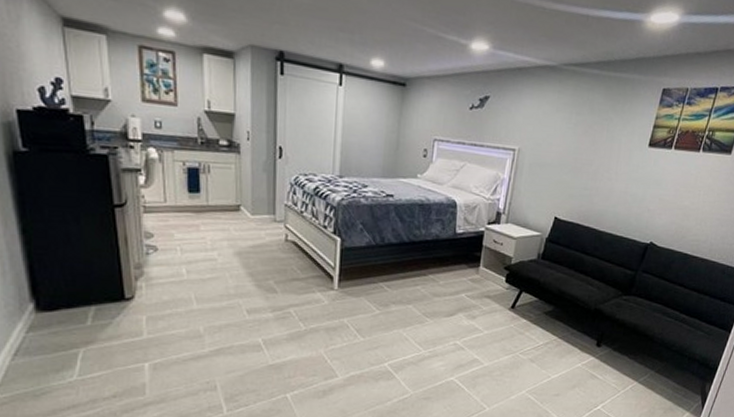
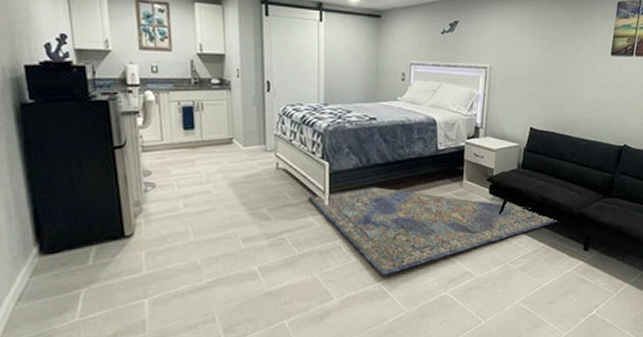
rug: none [317,267,575,357] -> present [308,187,559,276]

